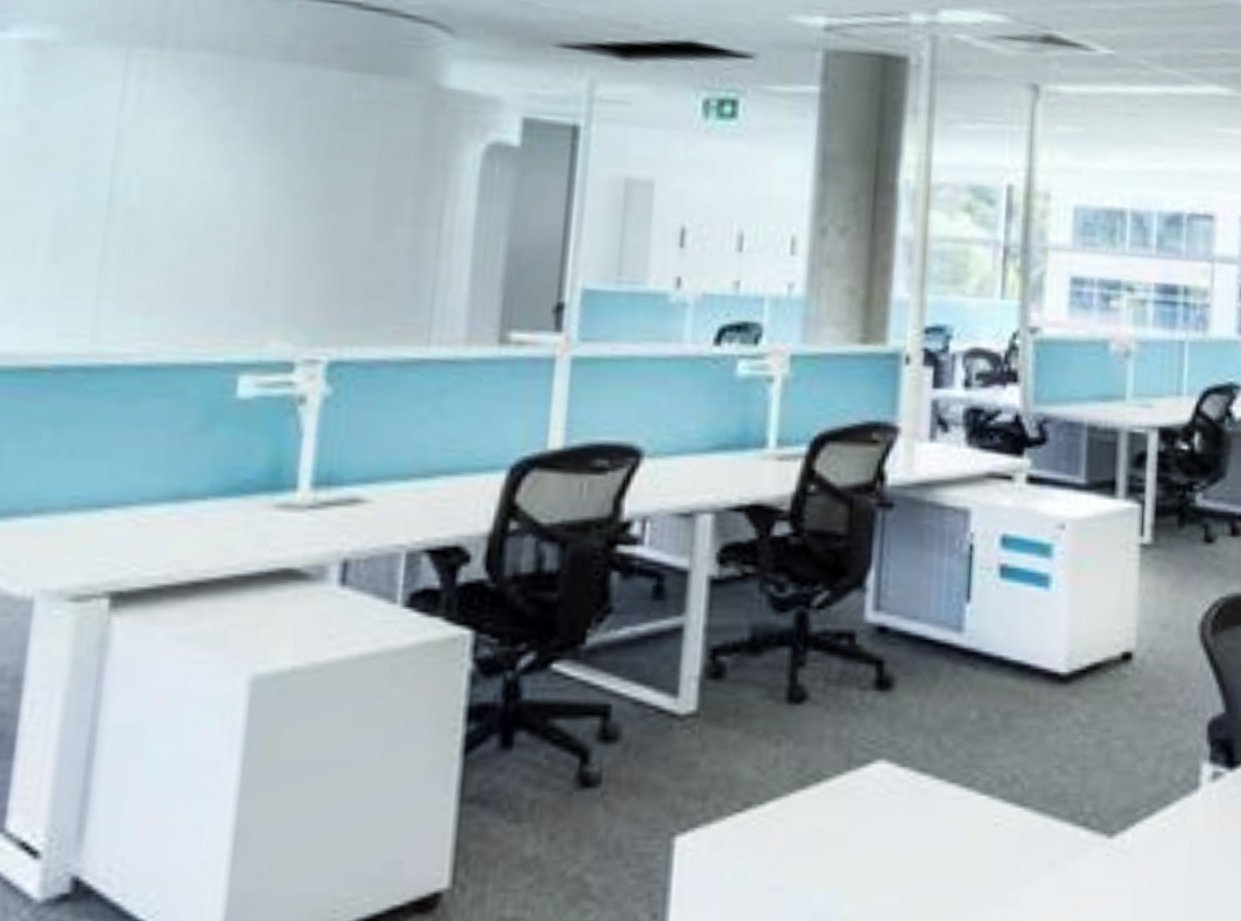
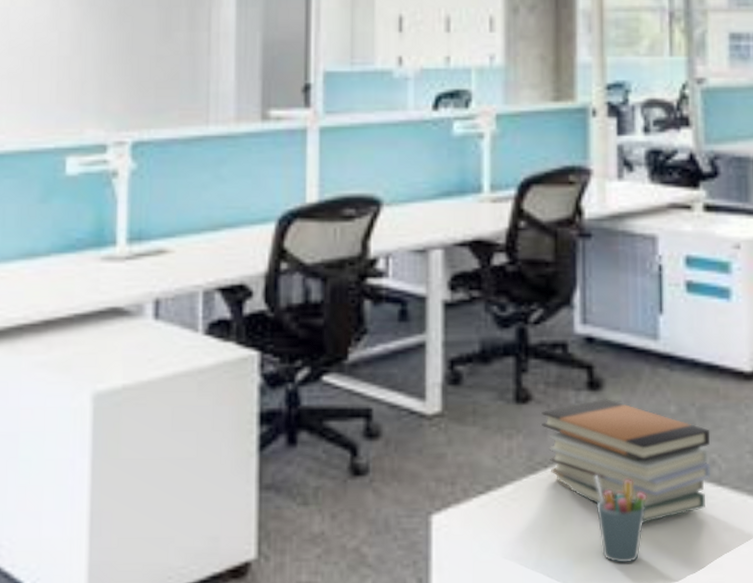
book stack: none [817,700,1015,850] -> present [541,399,711,524]
pen holder: none [873,791,935,897] -> present [594,475,646,563]

